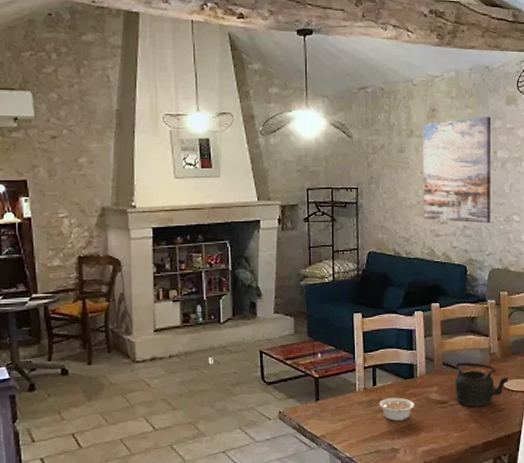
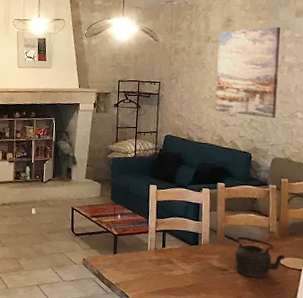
legume: present [379,397,414,422] -> none [166,259,197,281]

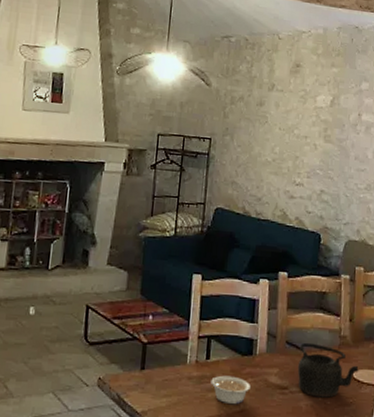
legume: none [166,259,197,281] -> present [211,375,250,405]
wall art: present [215,26,281,119] -> none [278,77,358,190]

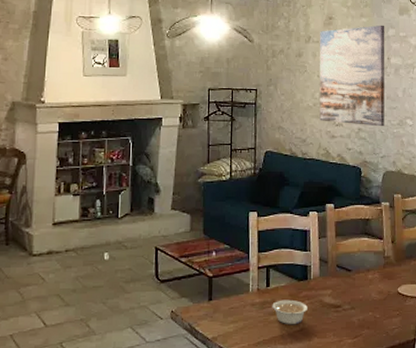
wall art: none [278,77,358,190] -> present [319,25,385,127]
teapot: present [297,342,359,398] -> none [348,264,403,312]

